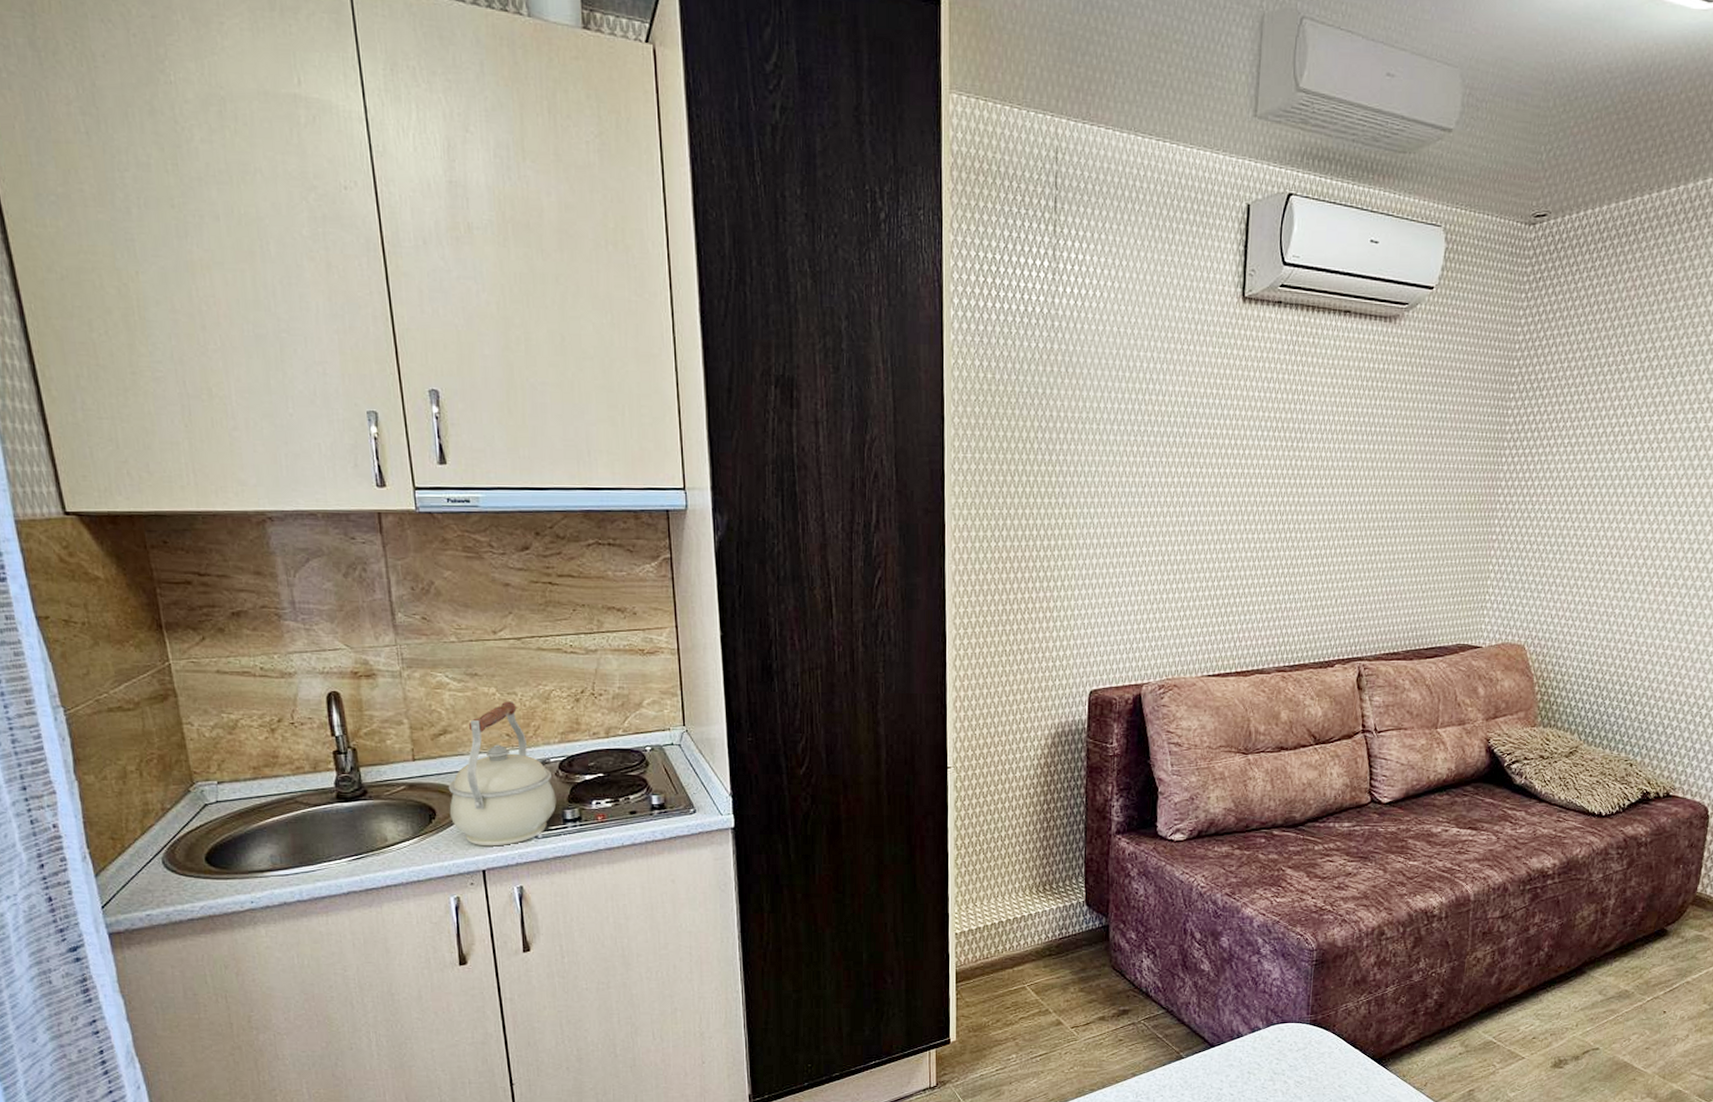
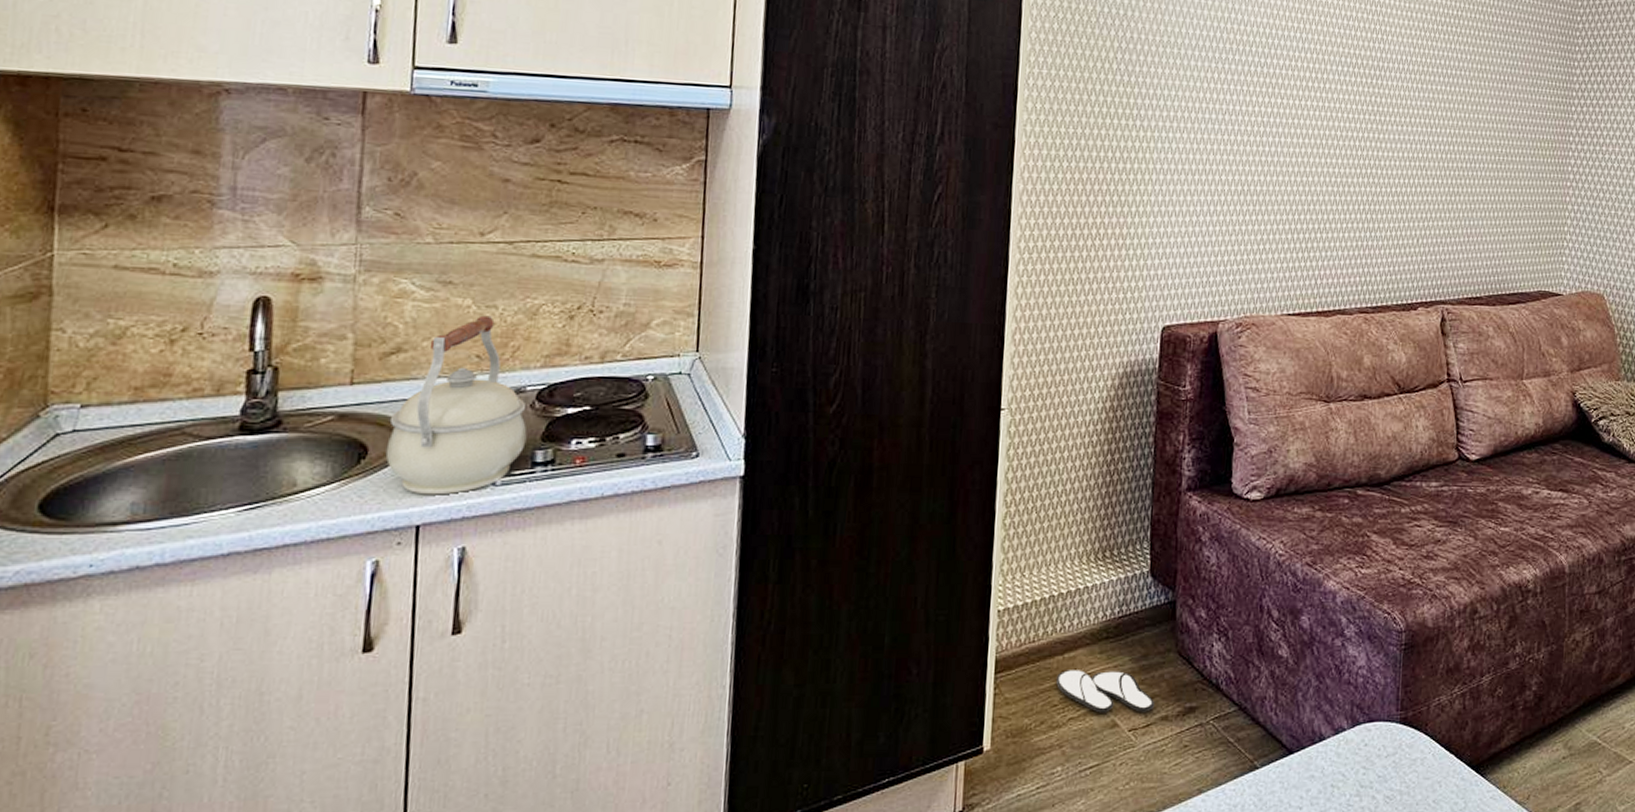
slippers: none [1008,980,1092,1014] -> present [1056,670,1154,713]

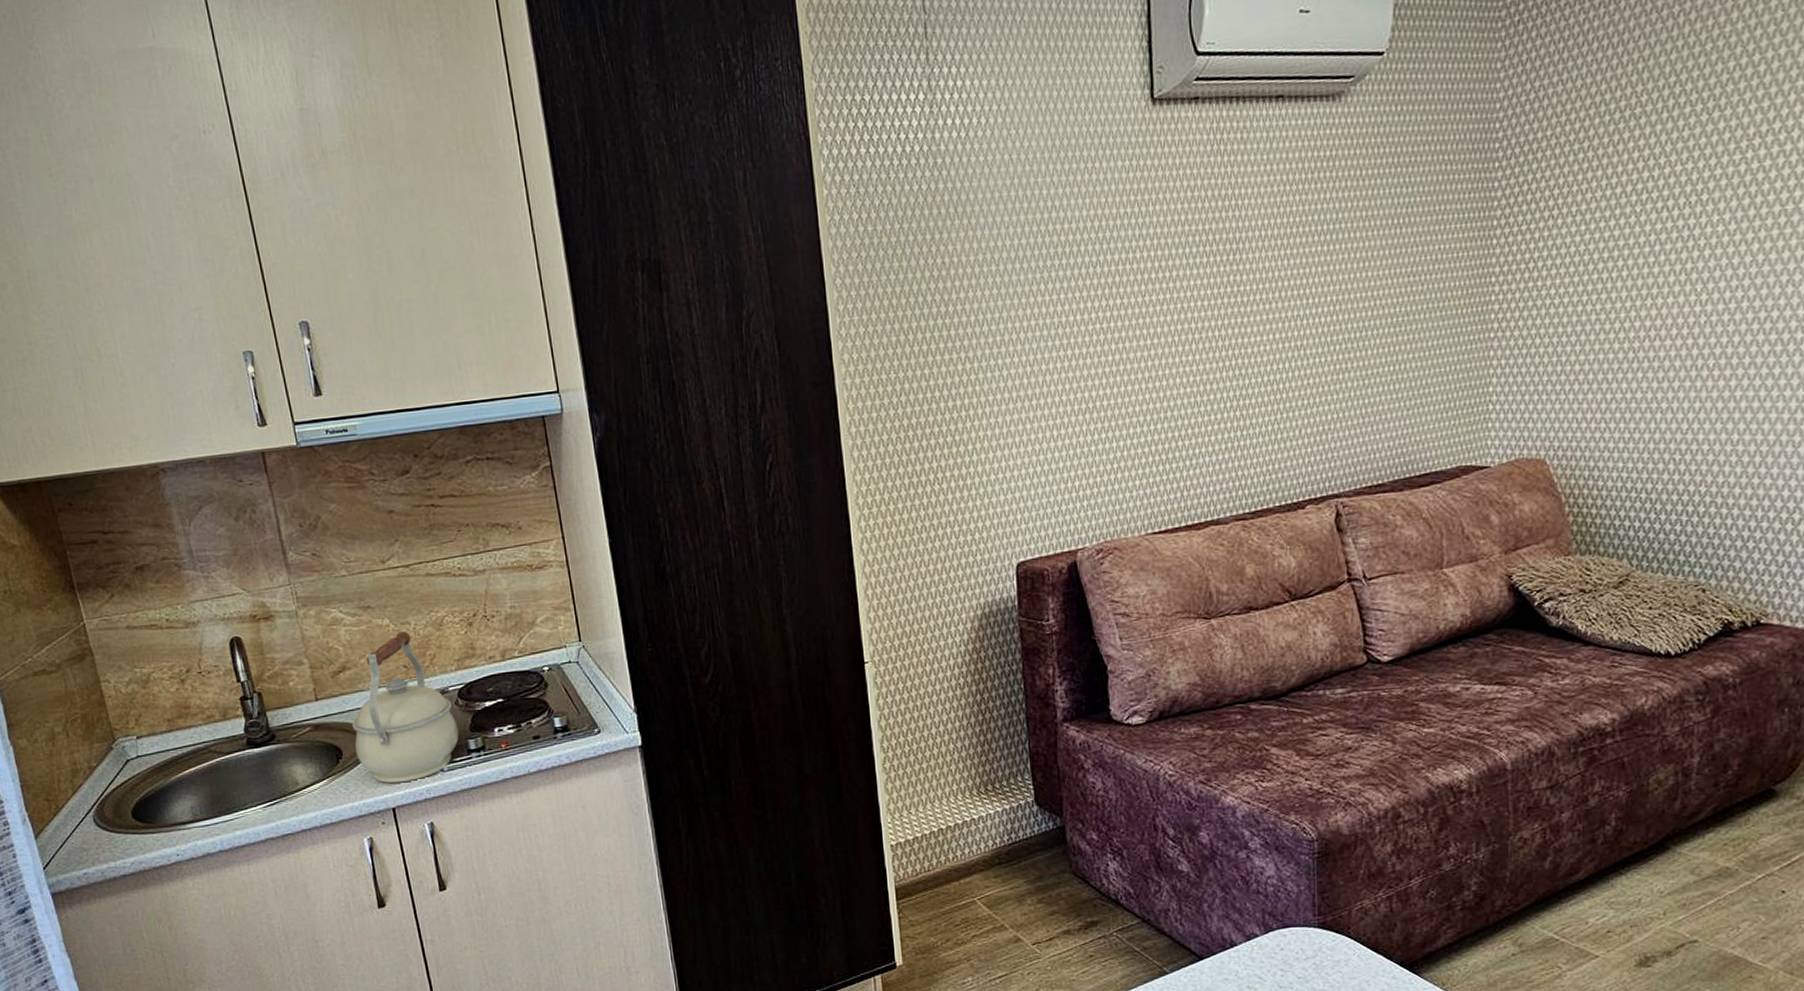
slippers: present [1056,670,1154,713] -> none [956,892,1055,930]

